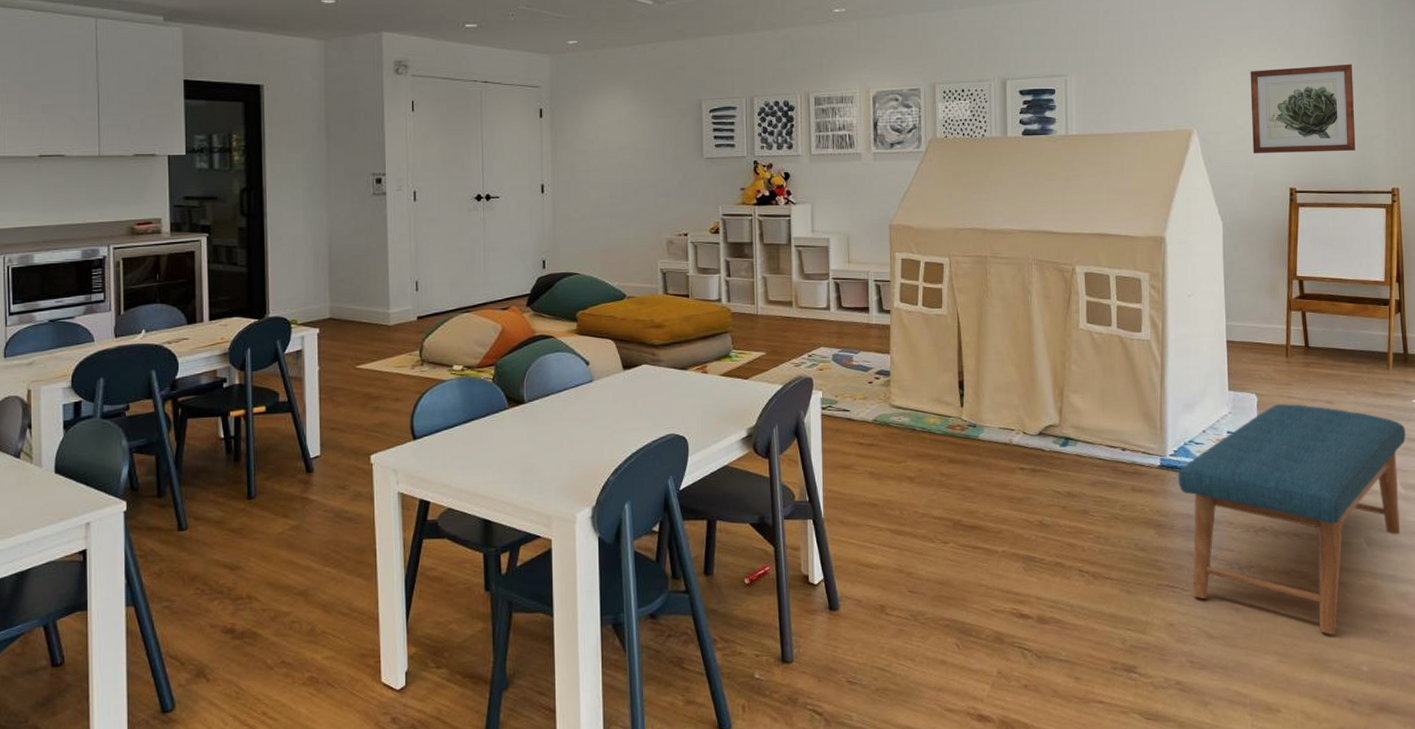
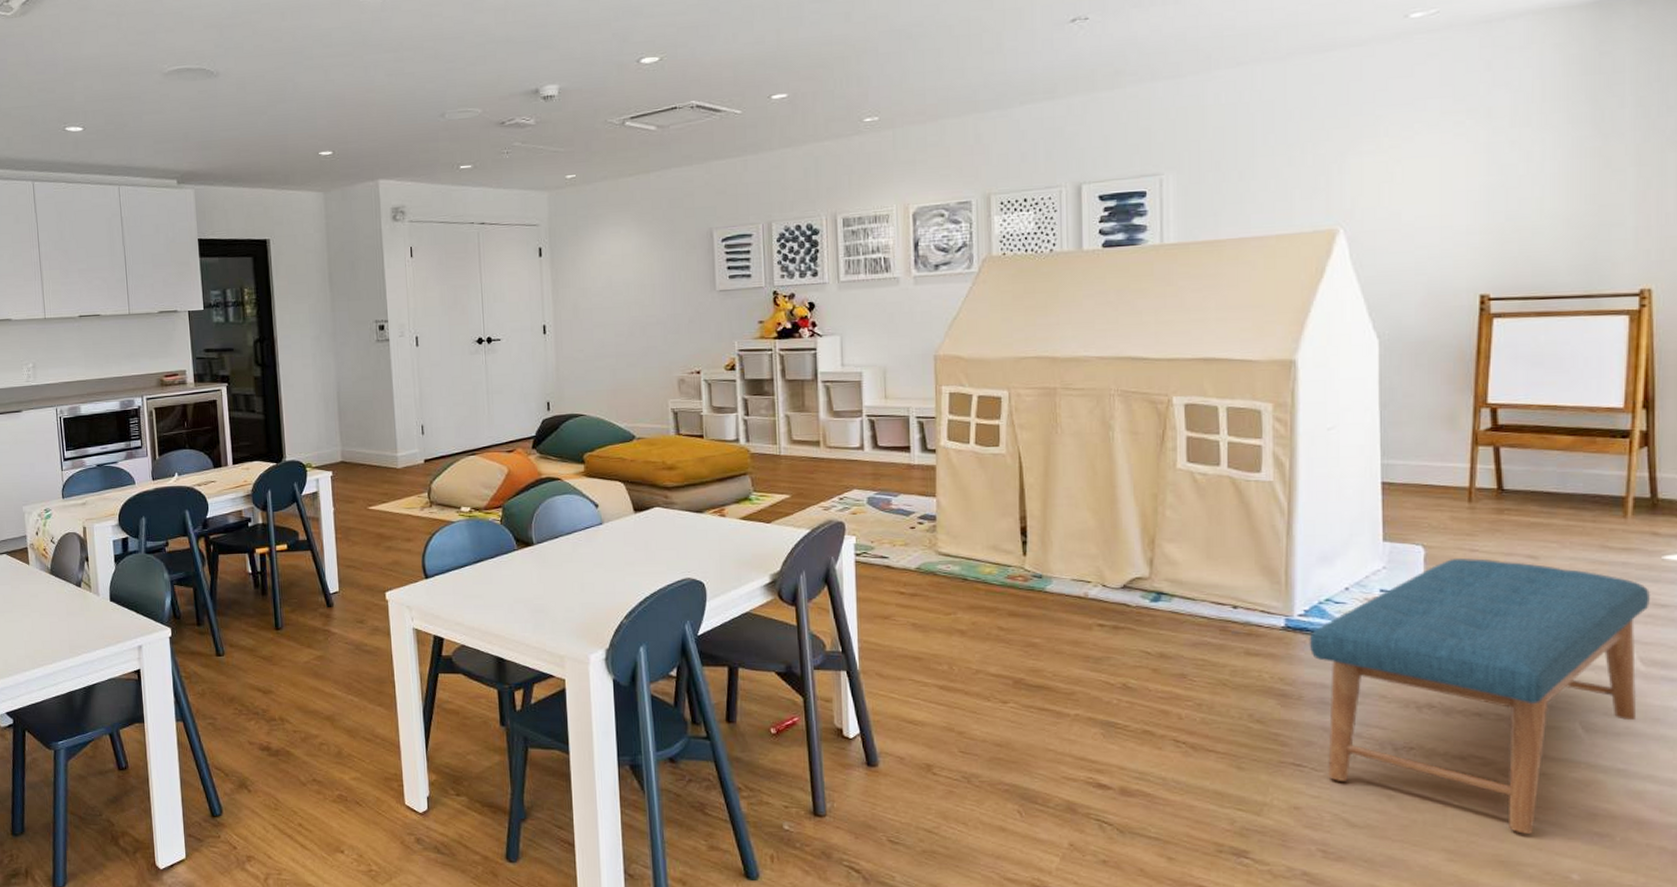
wall art: present [1250,64,1356,153] -> none [1424,132,1584,254]

